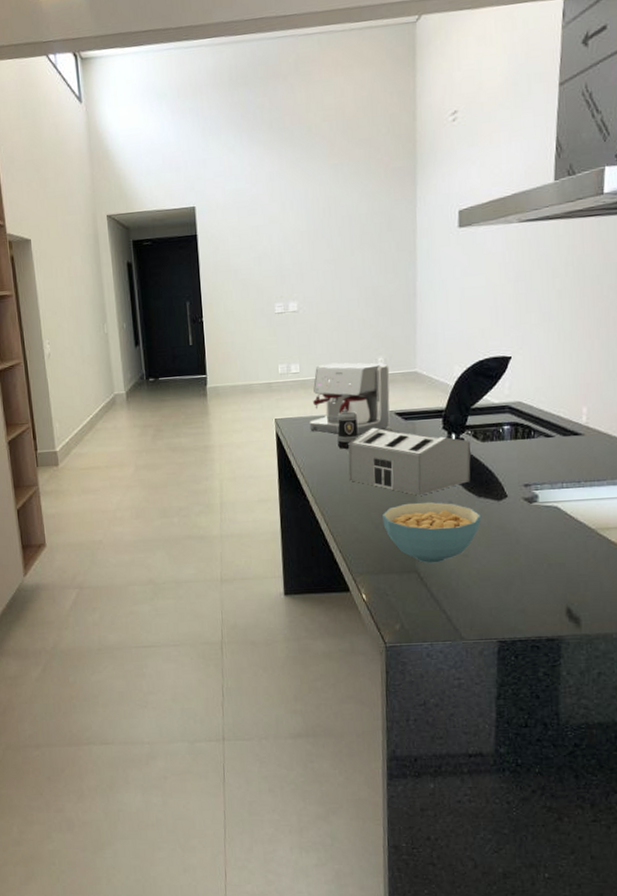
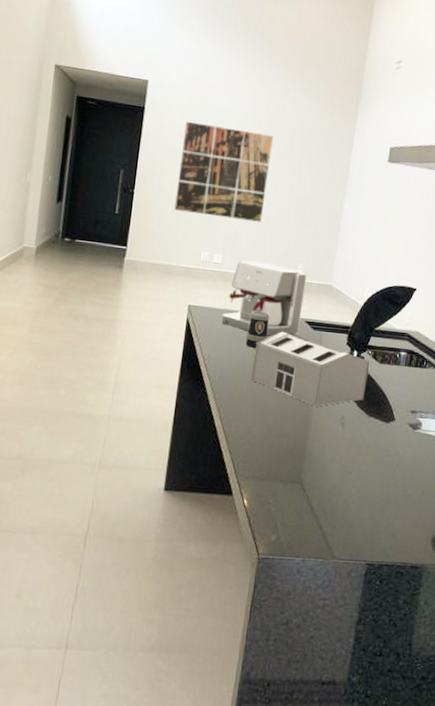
wall art: none [239,230,333,330] -> present [174,121,273,222]
cereal bowl: present [382,501,481,564] -> none [276,412,369,477]

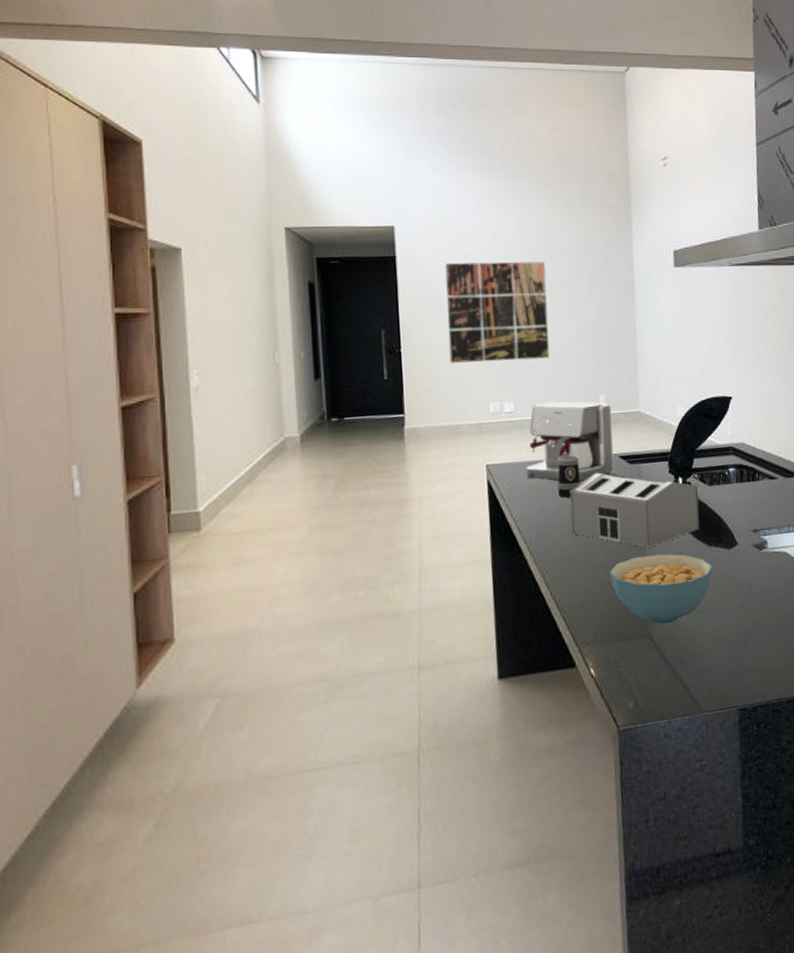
cereal bowl: none [276,412,369,477] -> present [610,554,713,625]

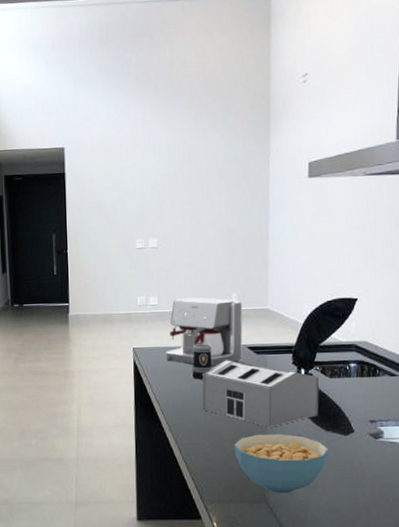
wall art: present [445,261,550,363] -> none [104,175,190,263]

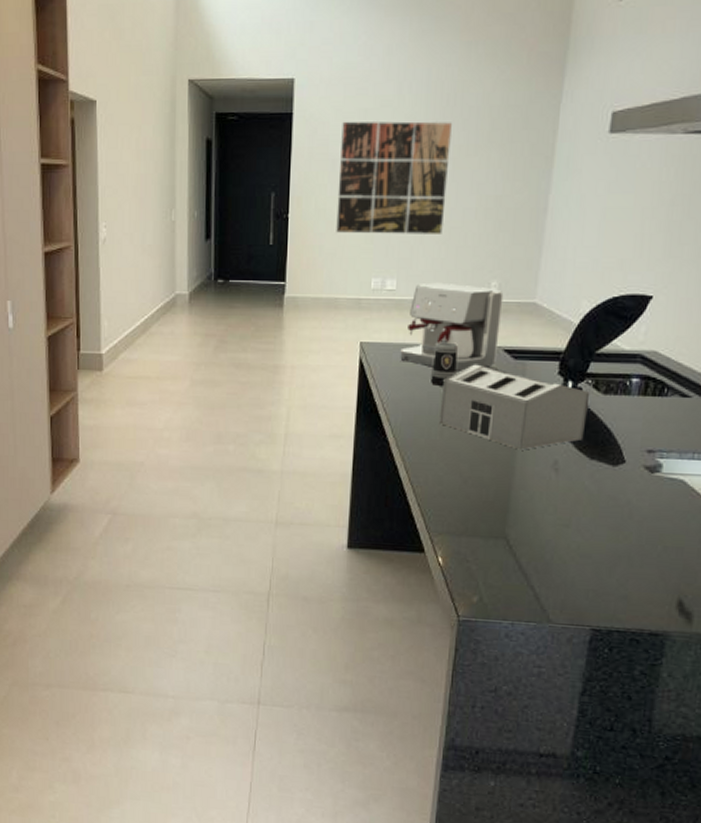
wall art: none [104,175,190,263] -> present [336,121,452,234]
cereal bowl: present [234,433,329,494] -> none [473,457,590,531]

